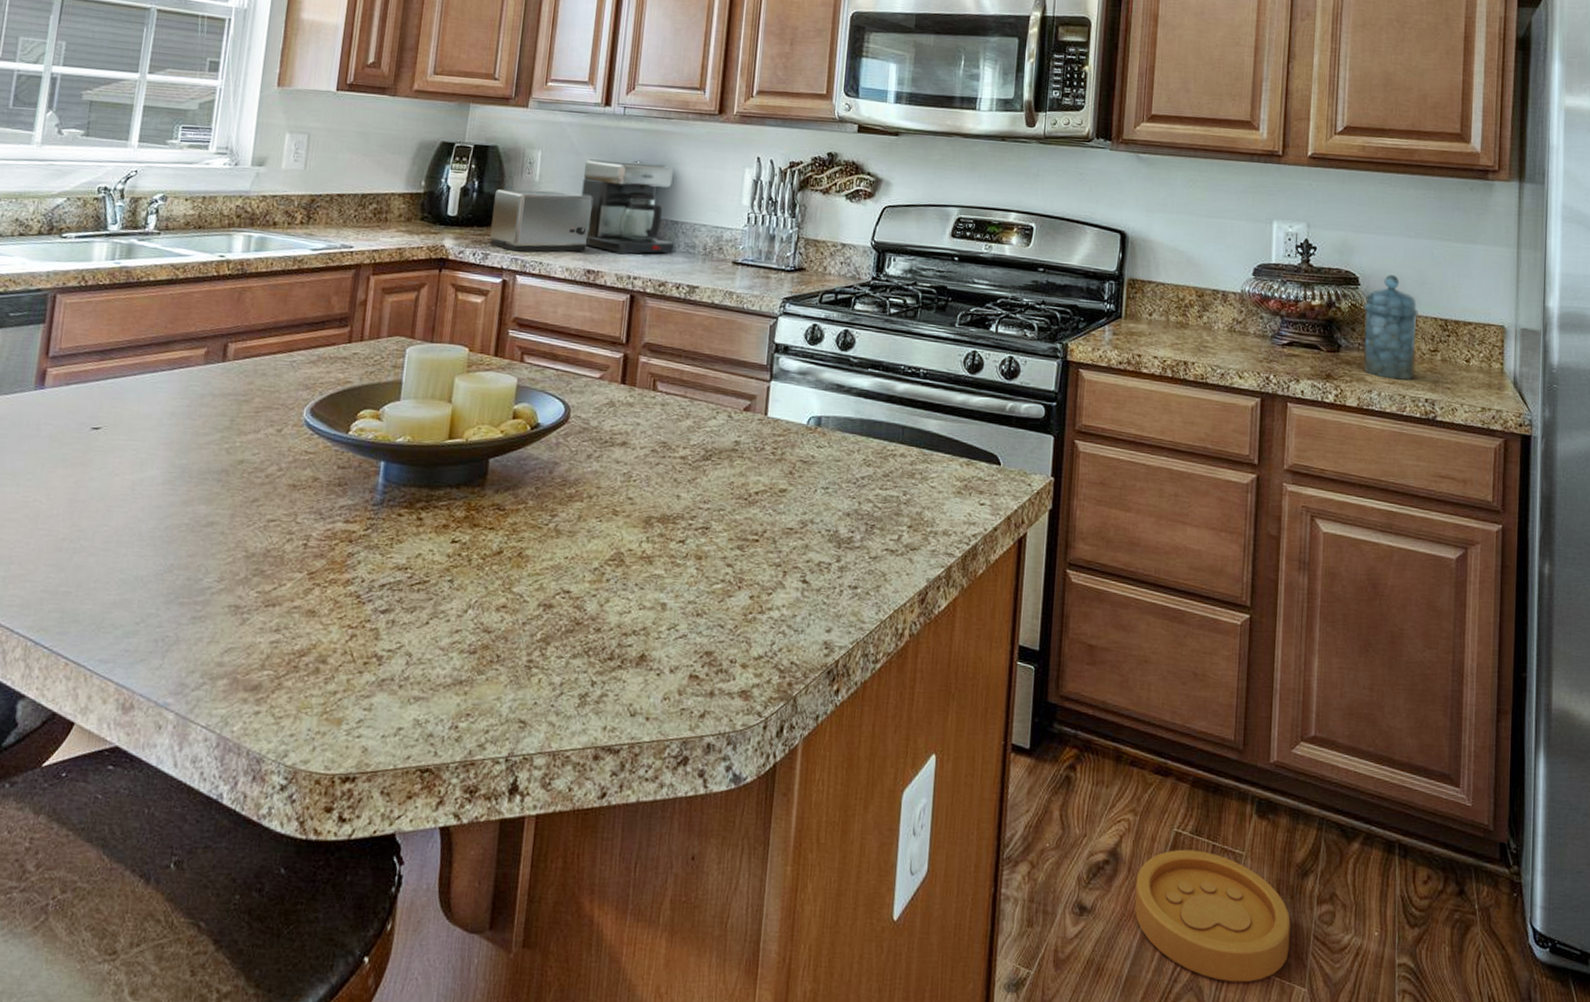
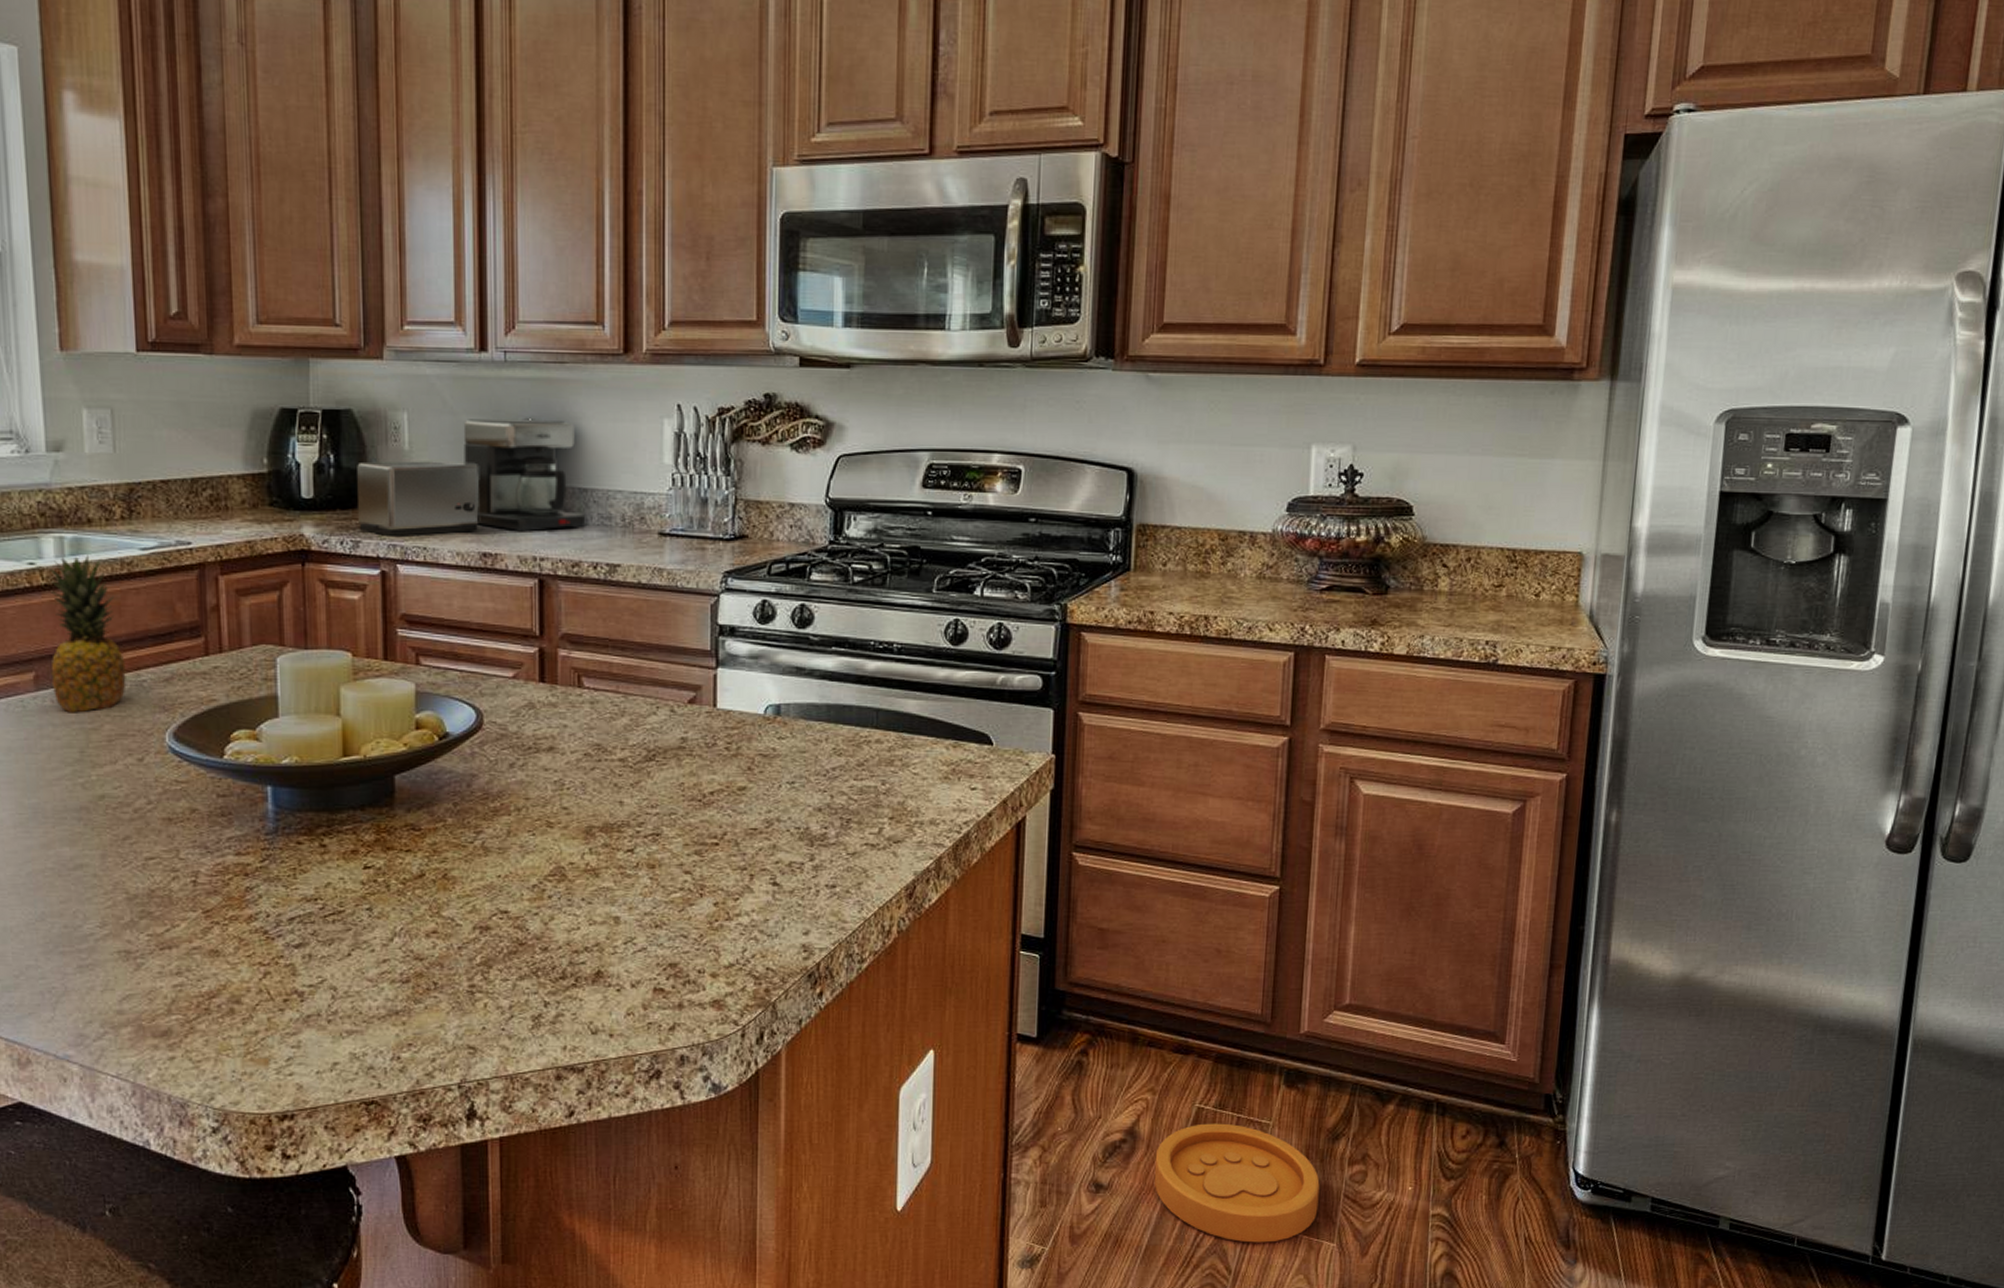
fruit: none [218,251,283,386] -> present [50,555,127,713]
canister: present [1363,274,1419,380] -> none [1415,500,1483,621]

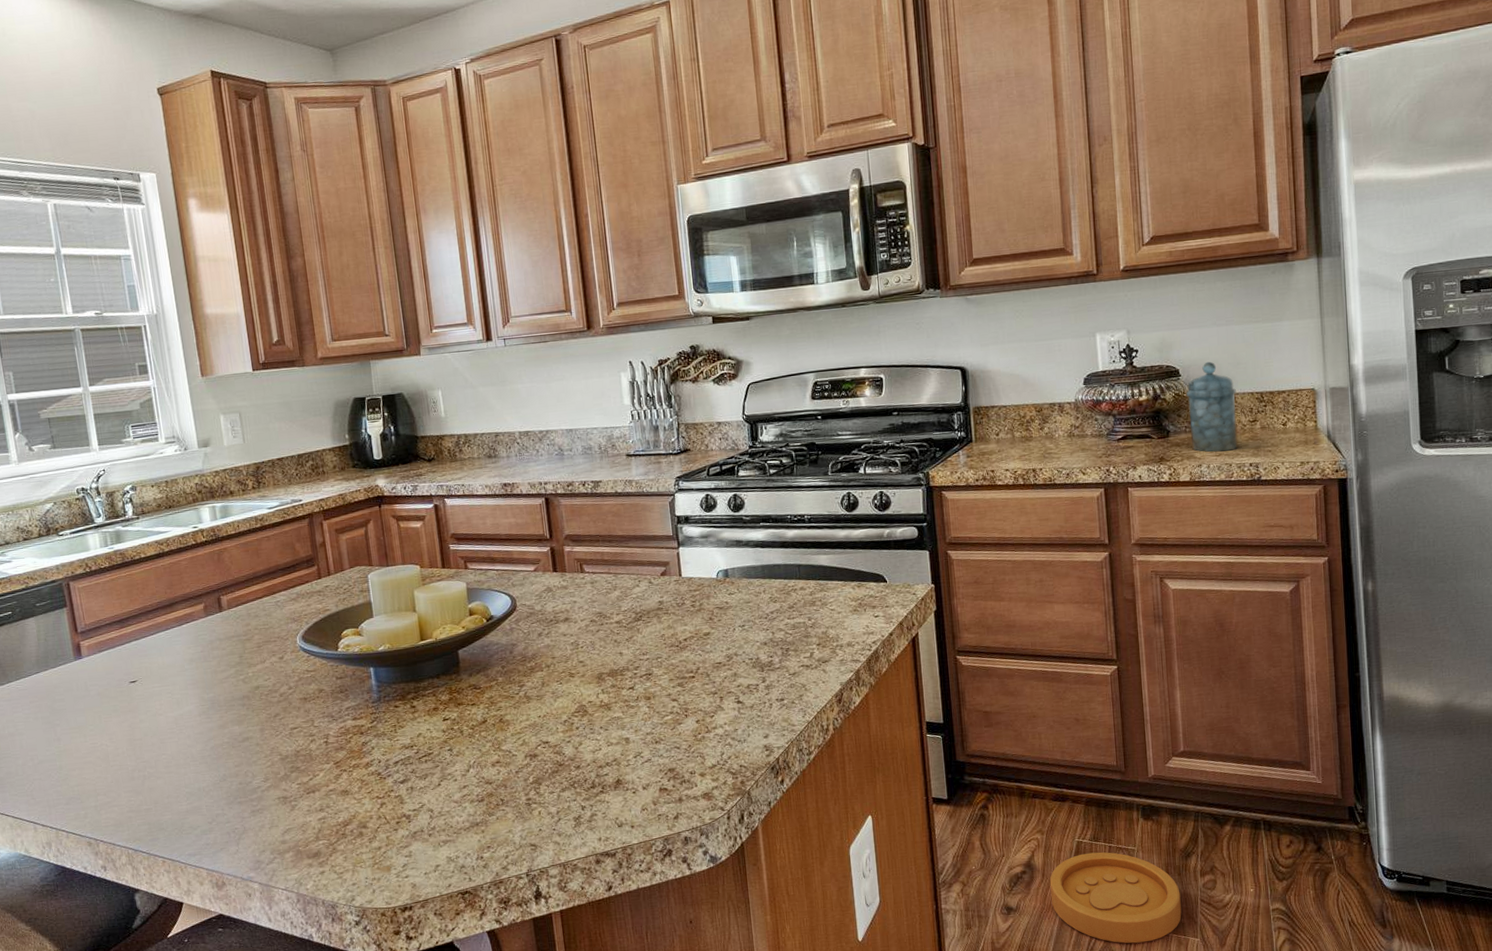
fruit: present [50,555,127,713] -> none [208,517,267,630]
toaster: present [357,460,479,536] -> none [410,420,499,480]
coffee maker: present [463,418,586,531] -> none [480,383,574,465]
canister: none [1415,500,1483,621] -> present [1186,361,1239,452]

